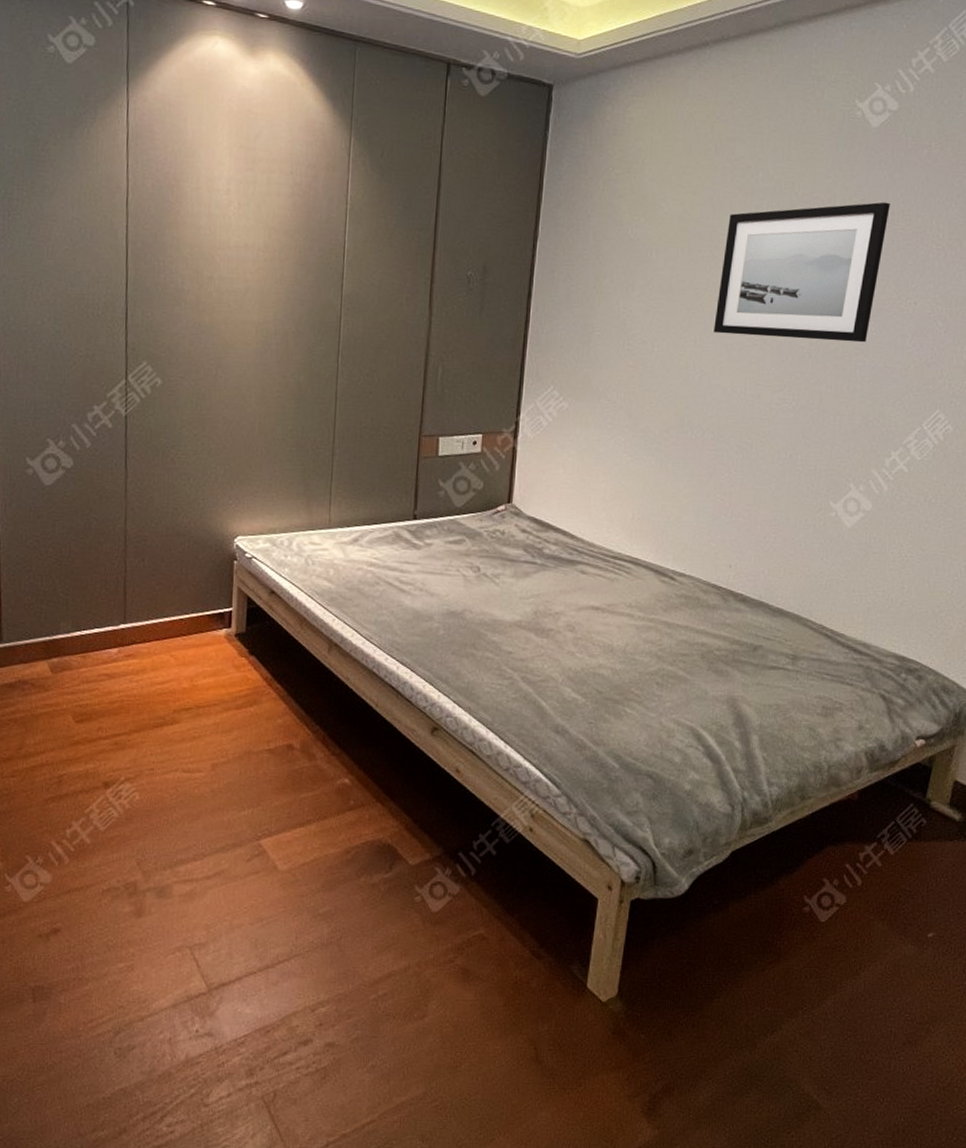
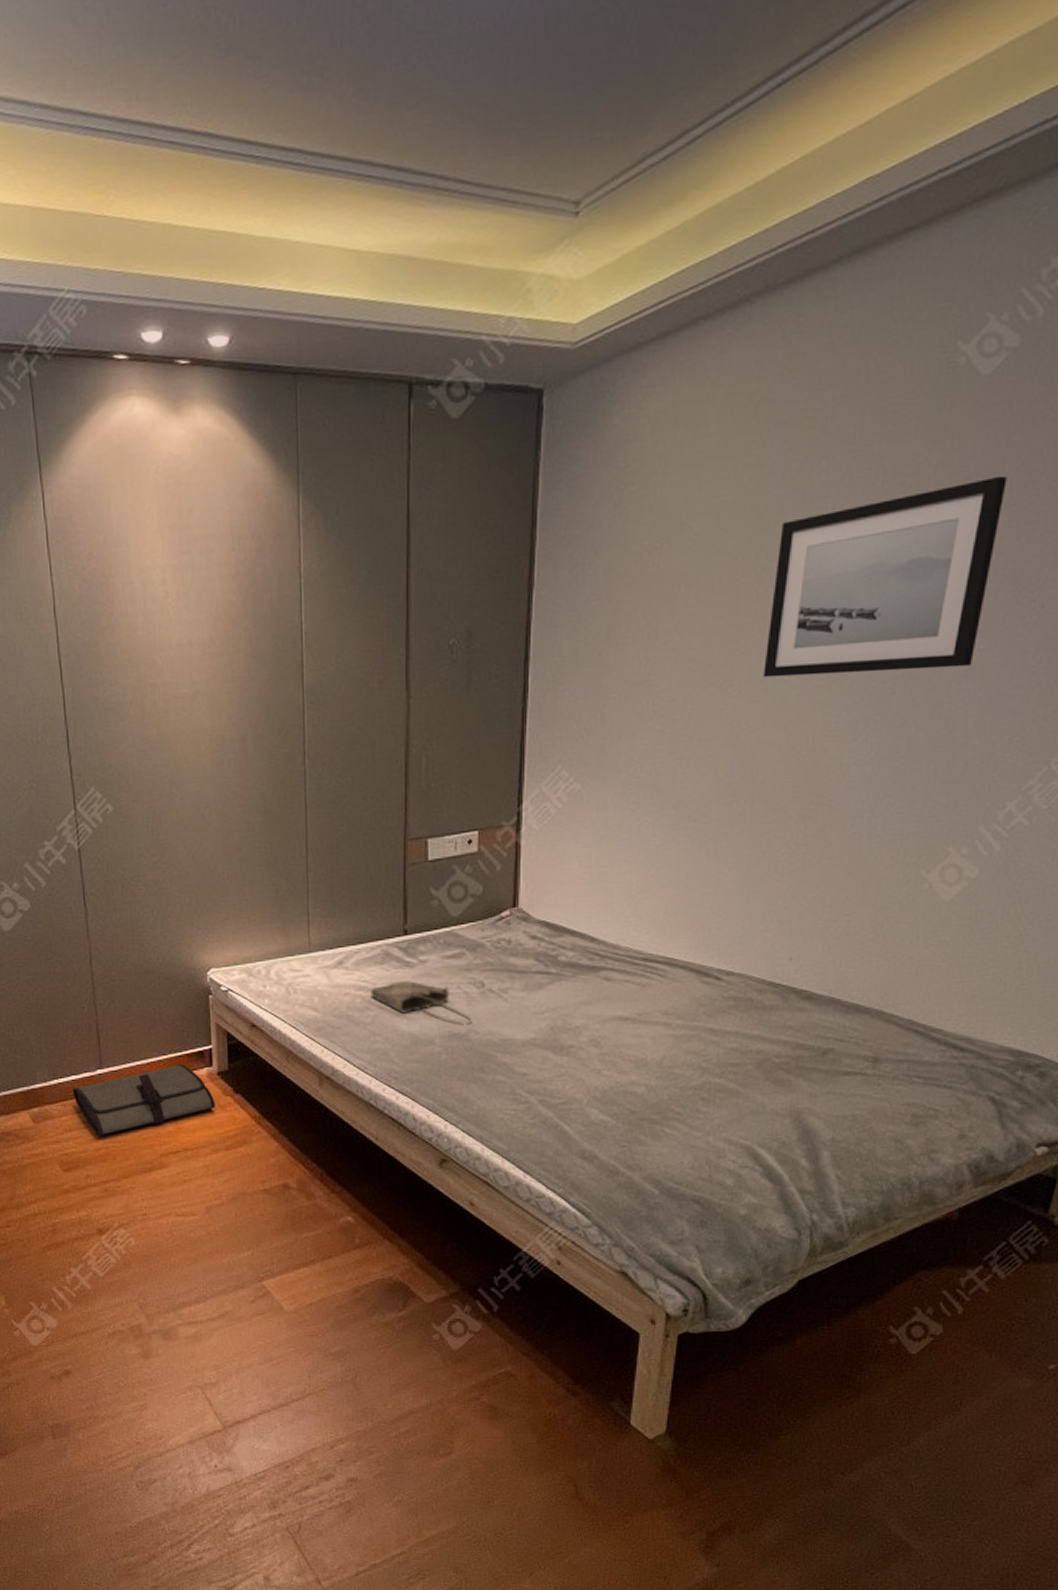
tool roll: none [93,623,231,690] -> present [72,1064,215,1137]
tote bag: none [380,561,468,603] -> present [370,981,472,1024]

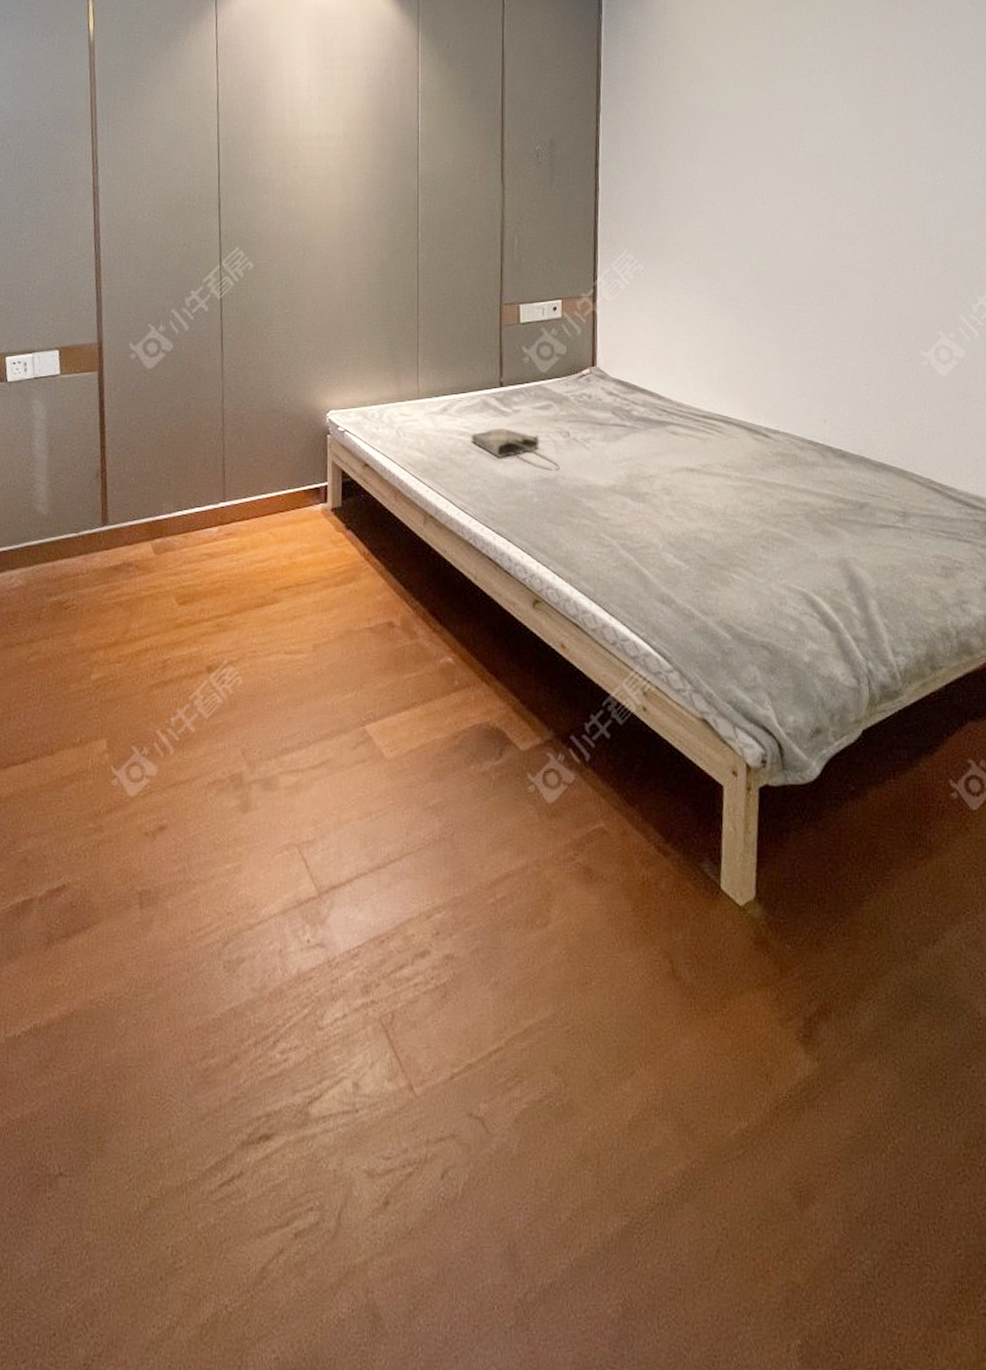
tool roll: present [72,1064,215,1137] -> none [194,499,328,570]
wall art: present [763,475,1007,678] -> none [780,56,942,191]

